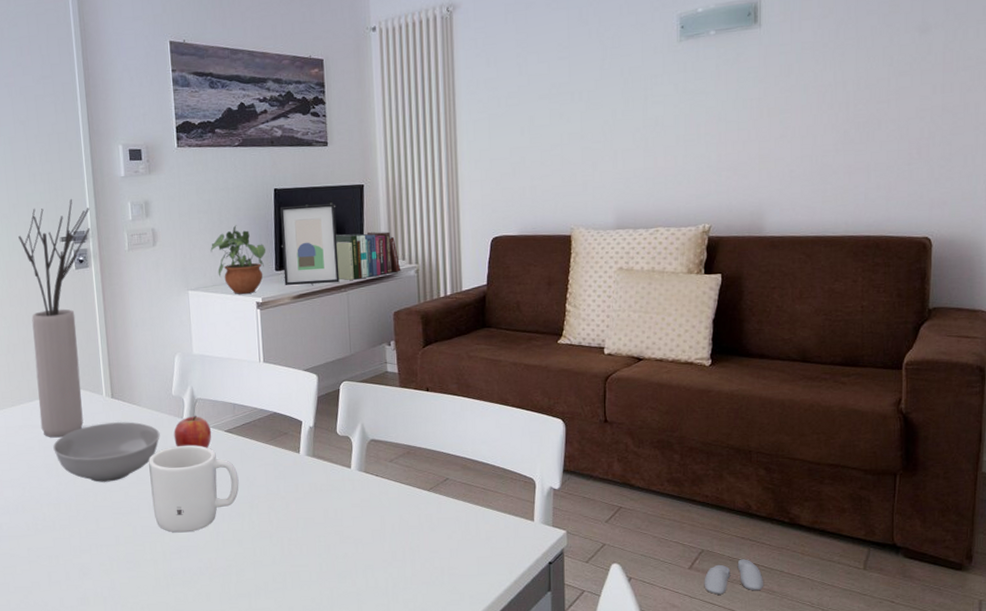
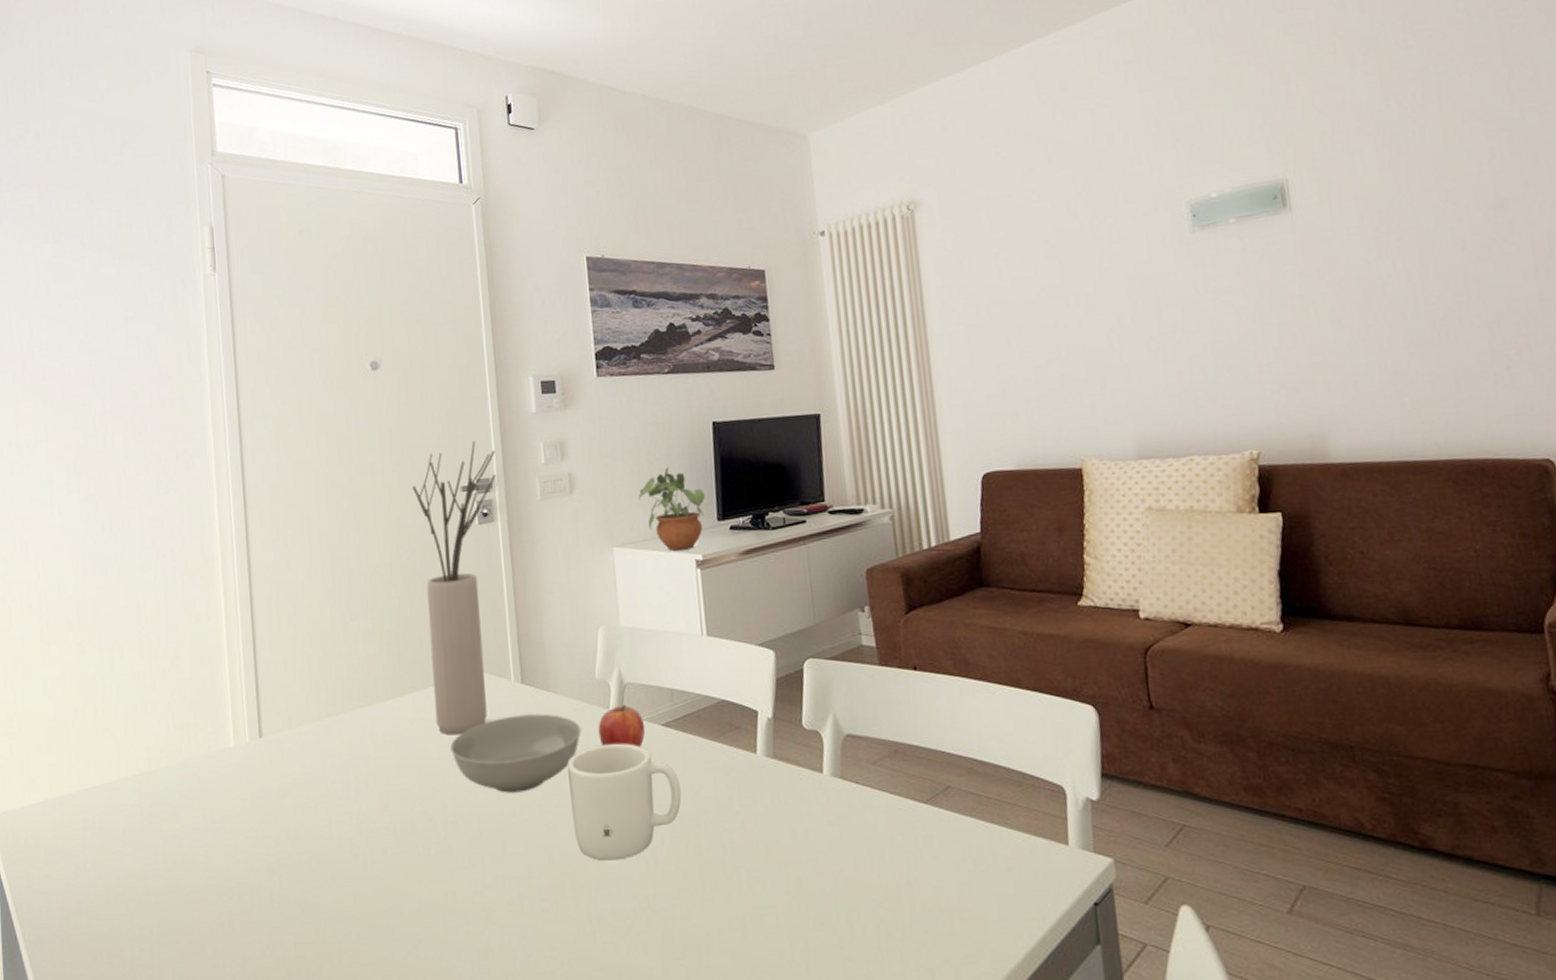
picture frame: present [280,202,340,285] -> none [721,436,797,538]
books: present [336,231,401,280] -> none [789,469,872,531]
slippers: present [704,559,763,595] -> none [1311,899,1397,951]

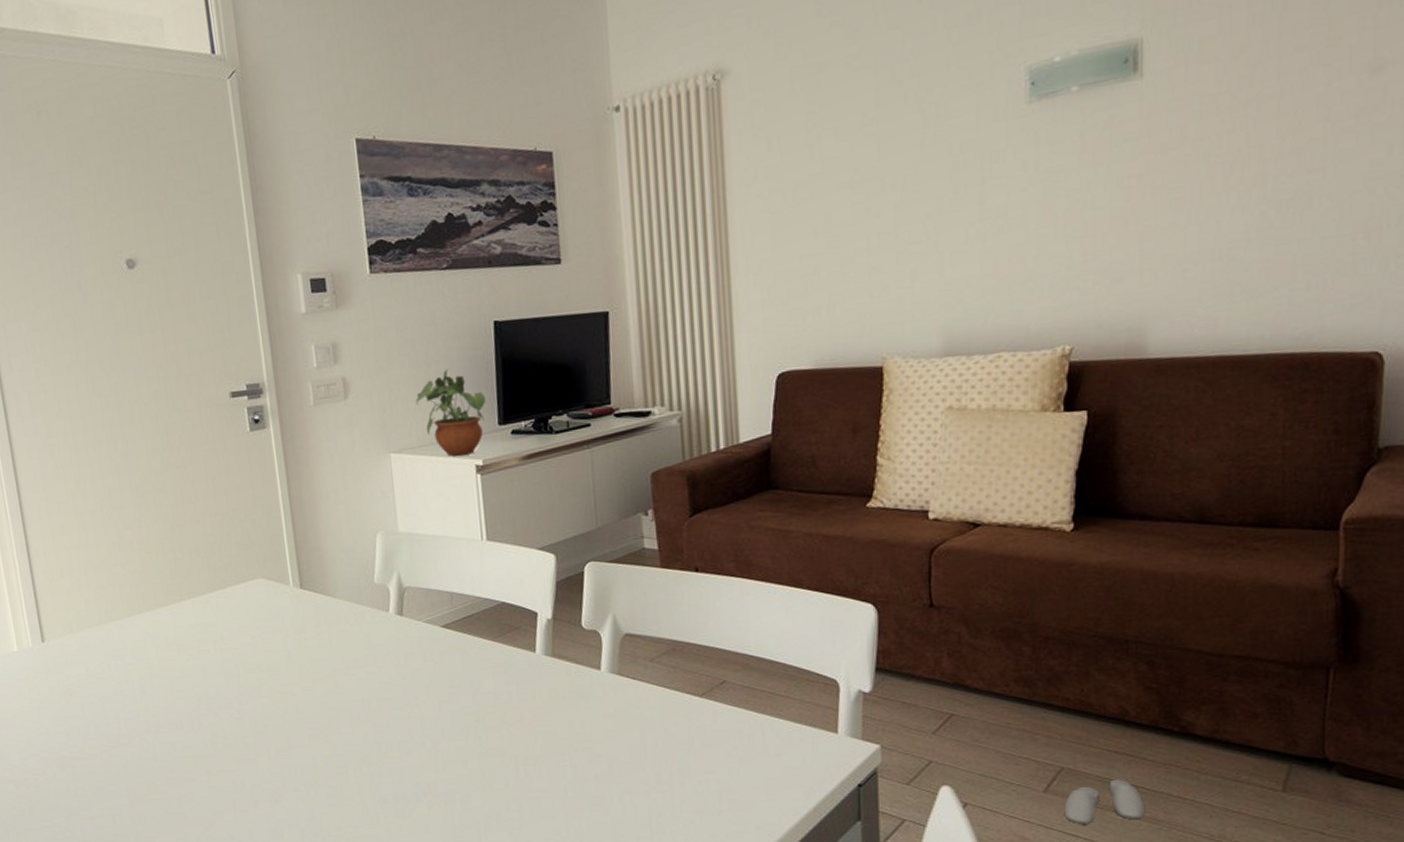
vase: present [412,440,496,735] -> none [179,343,268,638]
bowl: present [450,714,581,793] -> none [232,617,362,691]
mug: present [567,743,682,861] -> none [348,644,461,752]
fruit: present [598,704,646,748] -> none [378,607,426,648]
slippers: none [1311,899,1397,951] -> present [1064,779,1144,825]

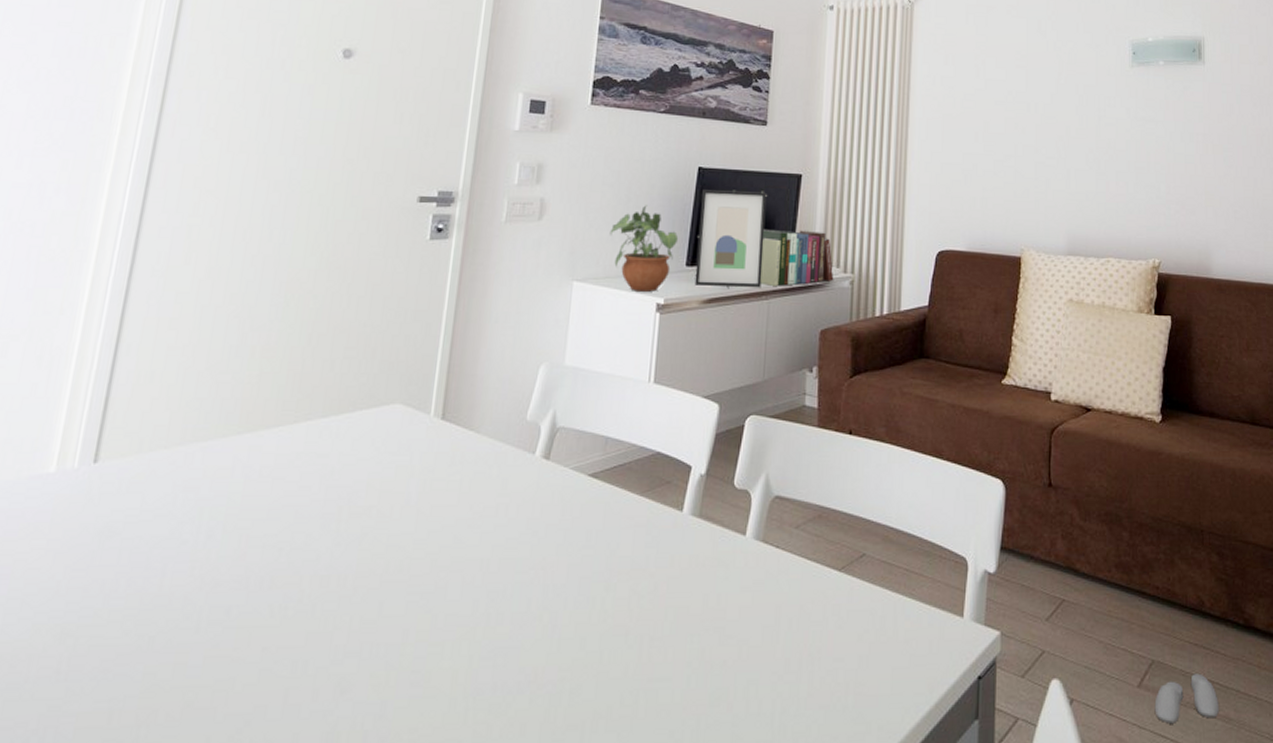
picture frame: none [502,336,581,443] -> present [694,190,768,288]
books: none [574,370,660,435] -> present [760,228,834,286]

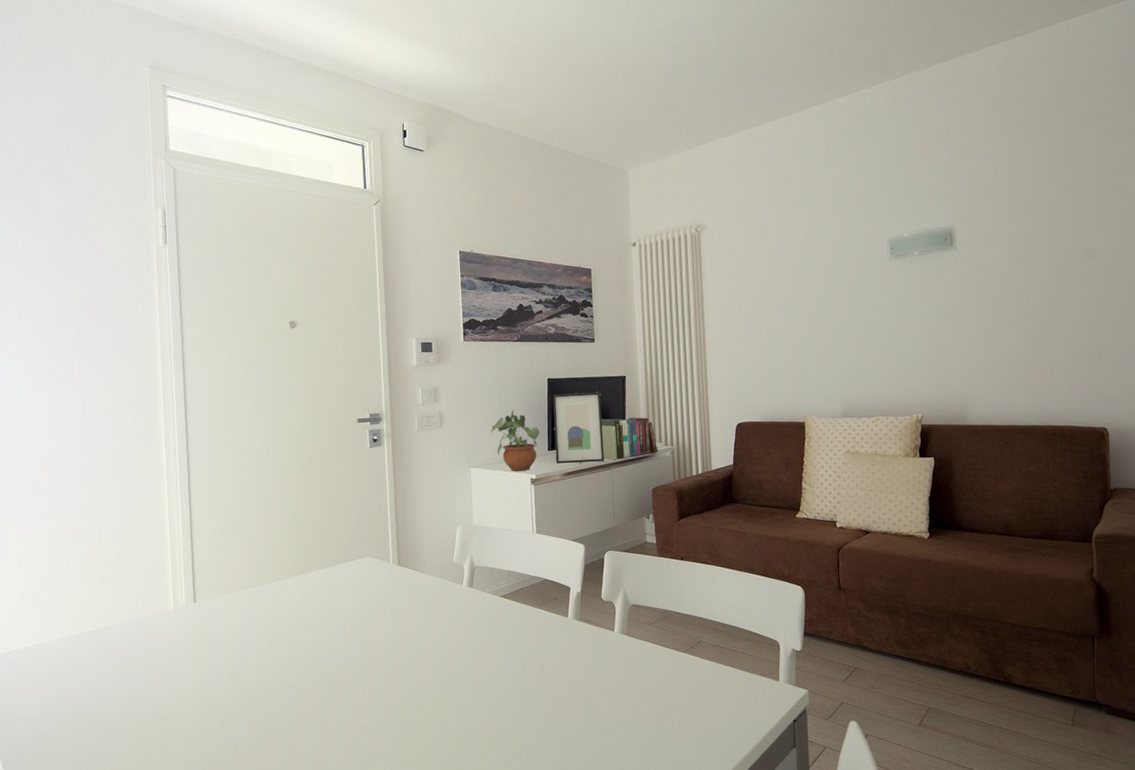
slippers: present [1154,673,1219,724] -> none [932,716,985,750]

